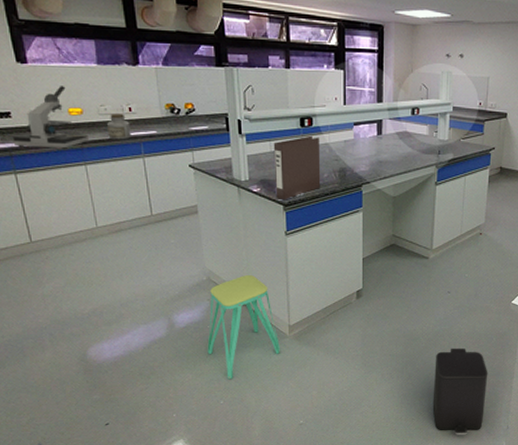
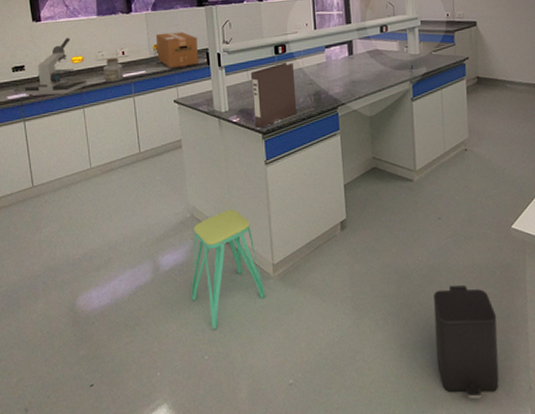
box: none [167,91,216,132] -> present [155,31,198,69]

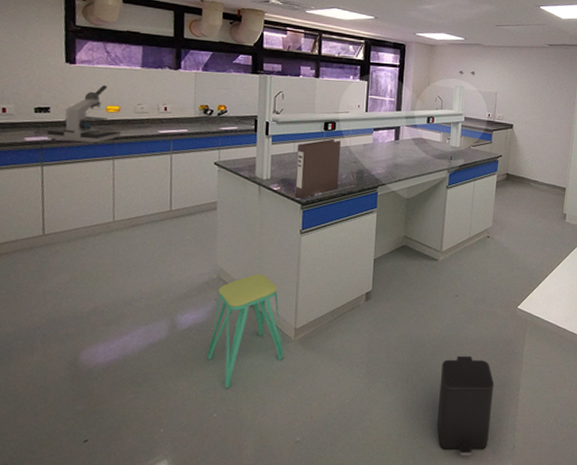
jar: present [102,57,125,83] -> none [140,111,164,137]
box: present [155,31,198,69] -> none [202,94,247,131]

